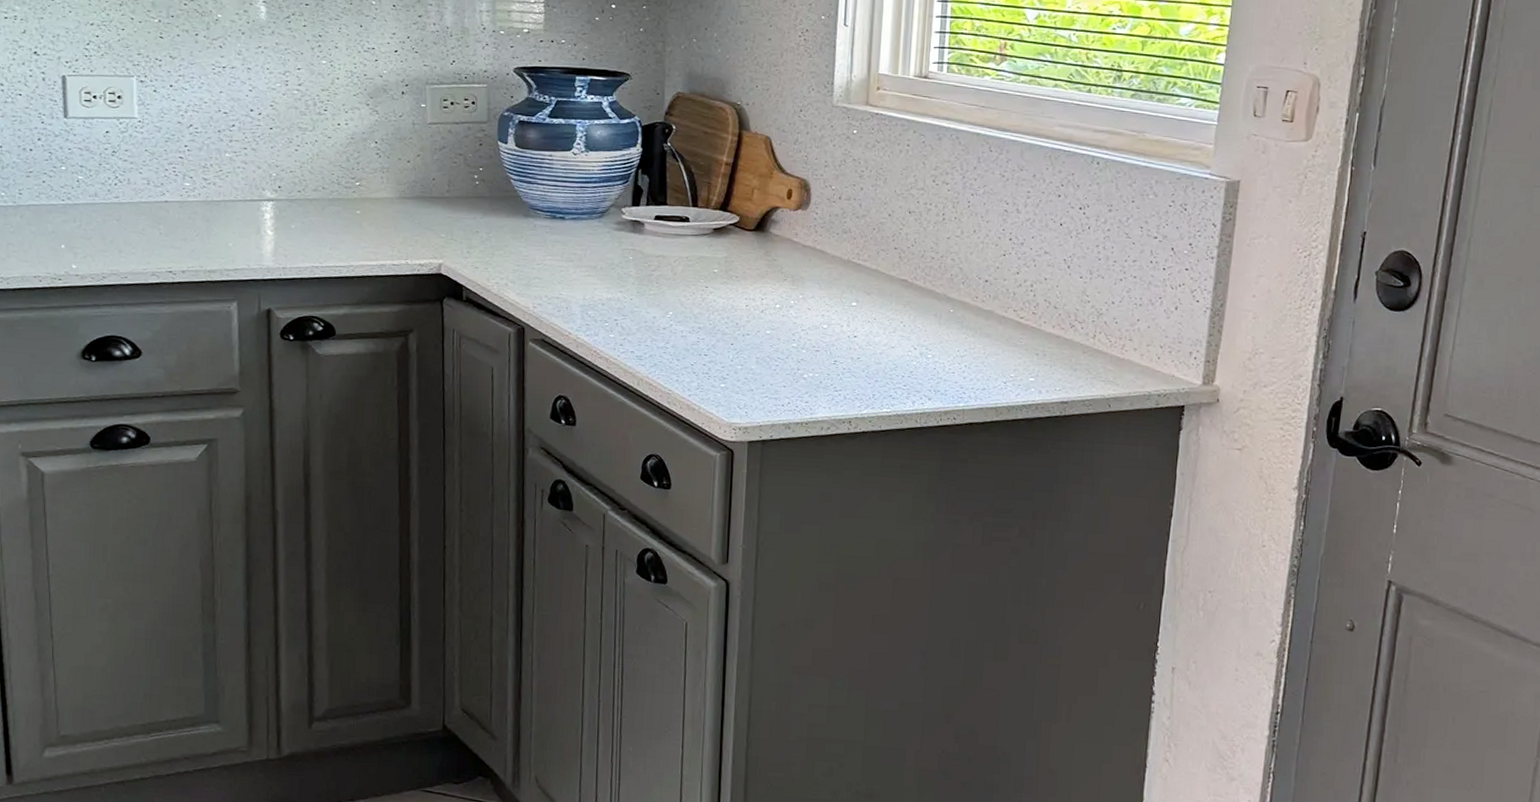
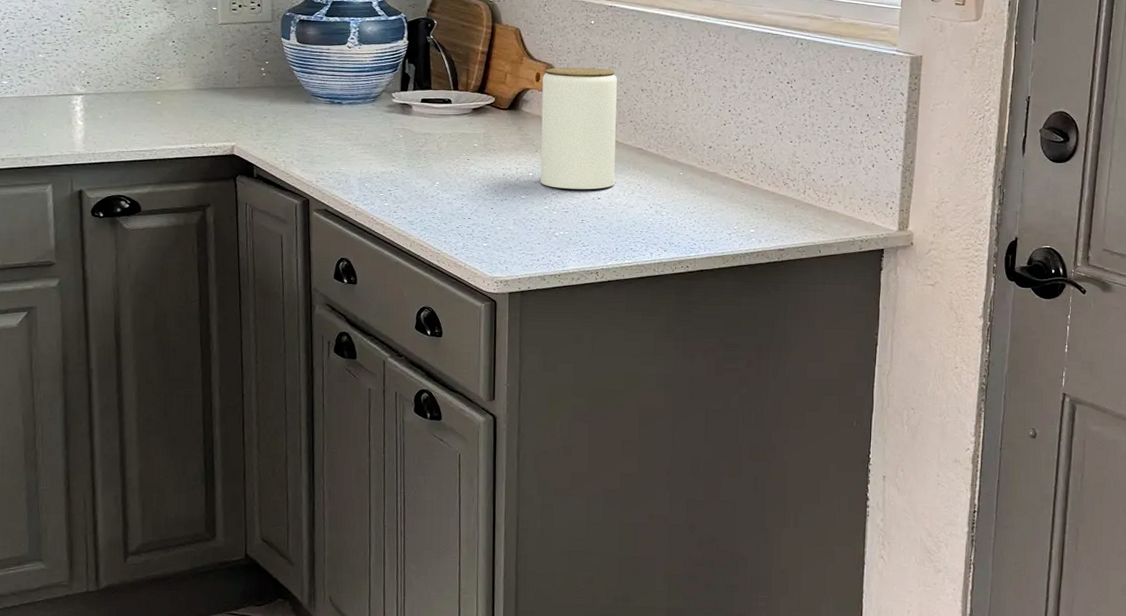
jar: none [788,183,881,326] -> present [540,67,617,190]

